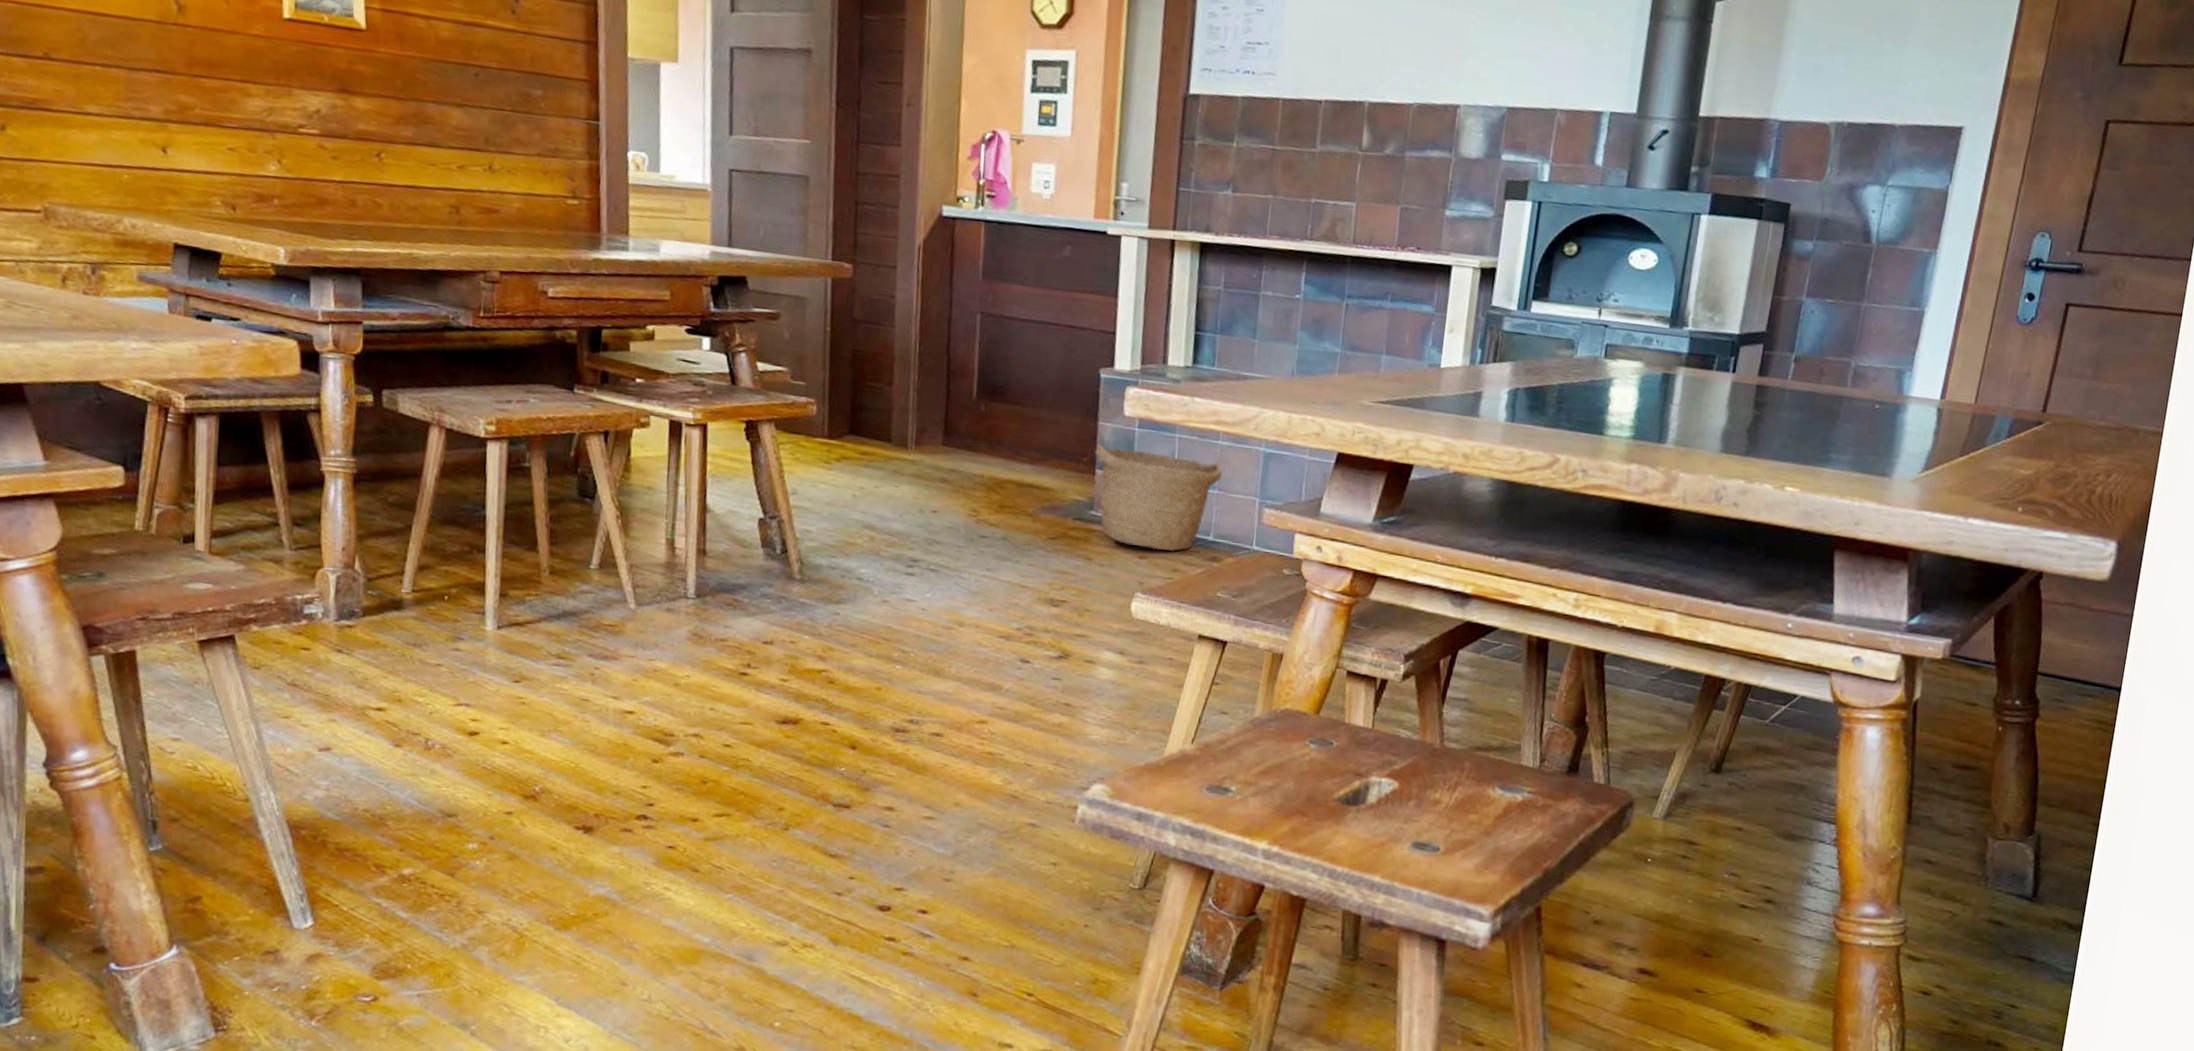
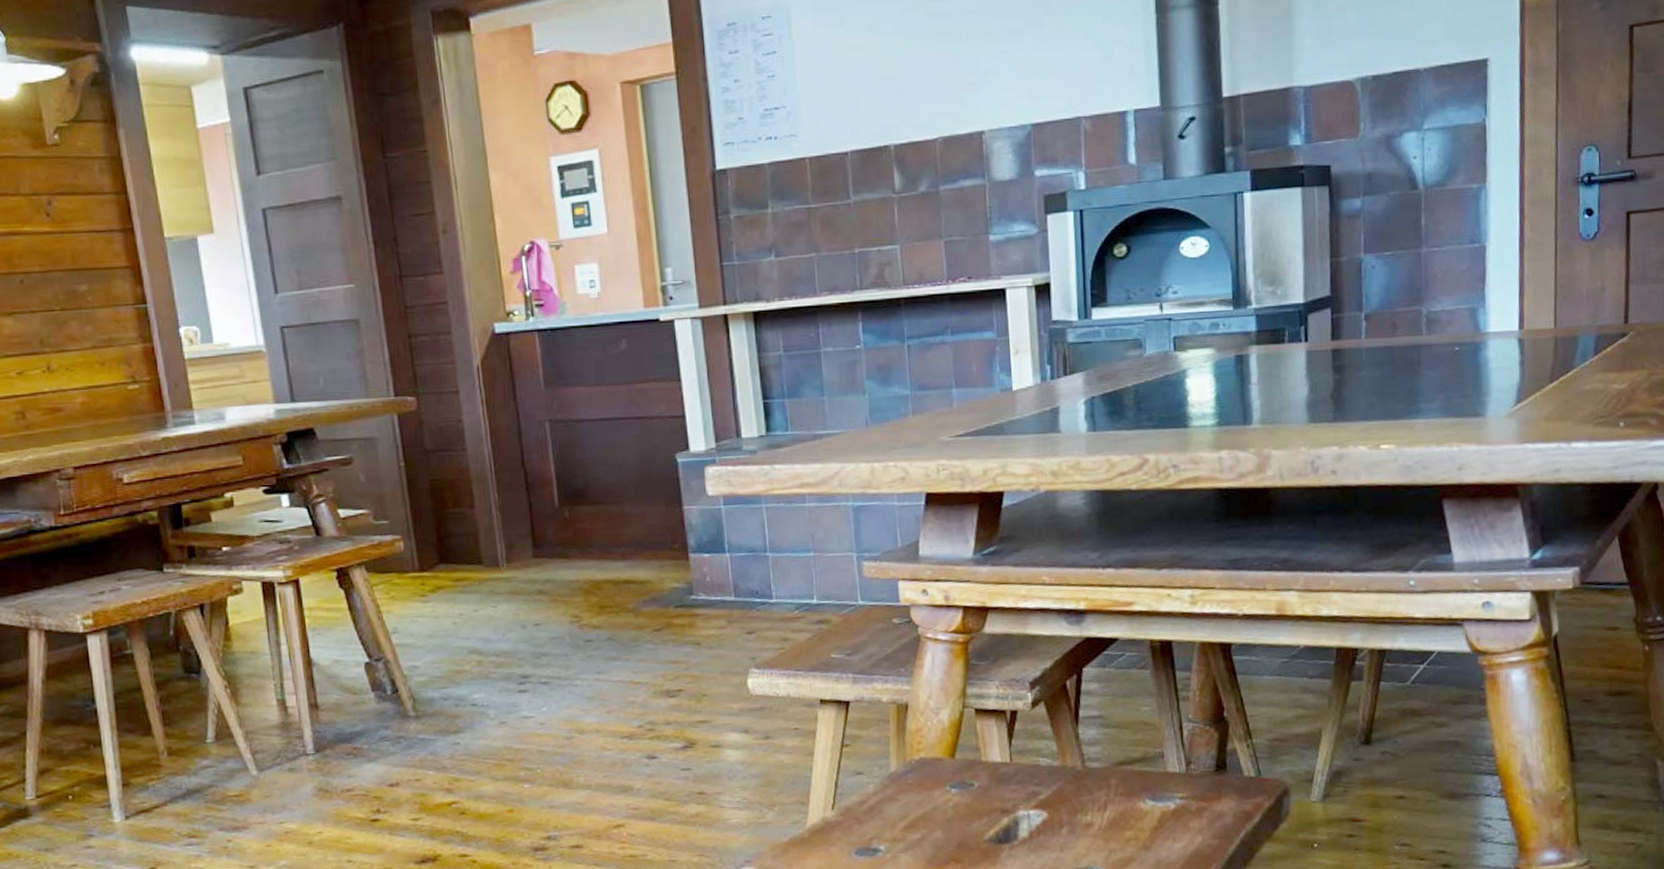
basket: present [1095,443,1223,552] -> none [685,525,815,623]

